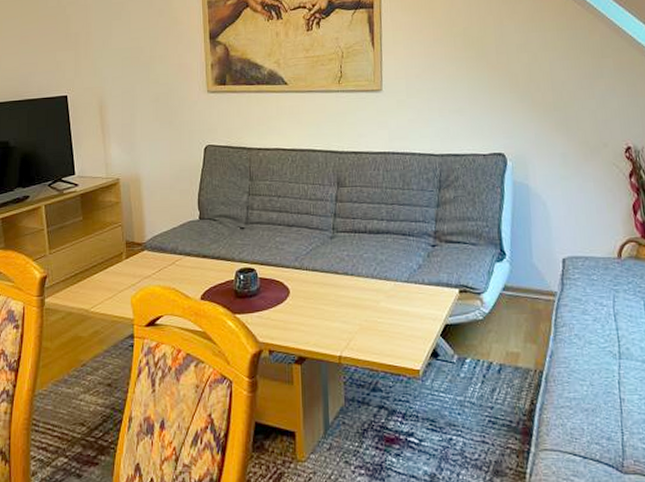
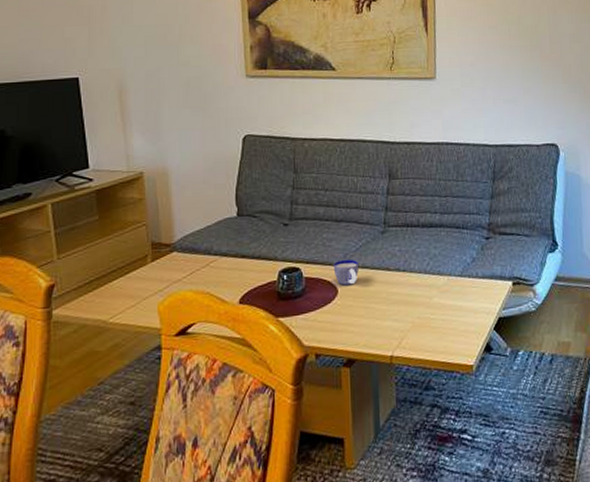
cup: none [285,262,310,287] -> present [333,259,360,286]

